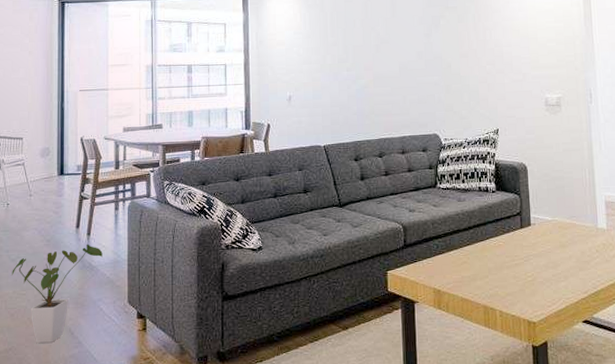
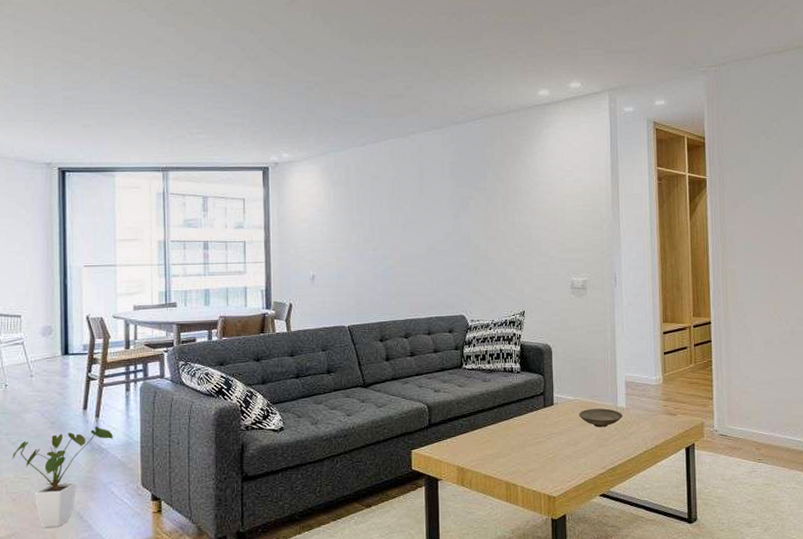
decorative bowl: none [557,229,604,249] -> present [579,408,623,427]

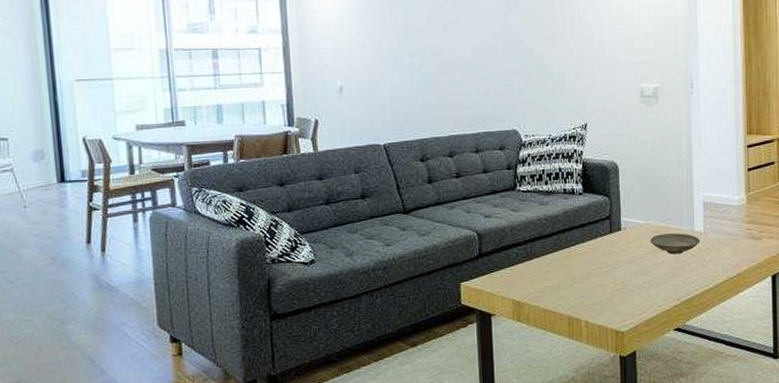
house plant: present [12,426,113,528] -> none [11,261,123,374]

